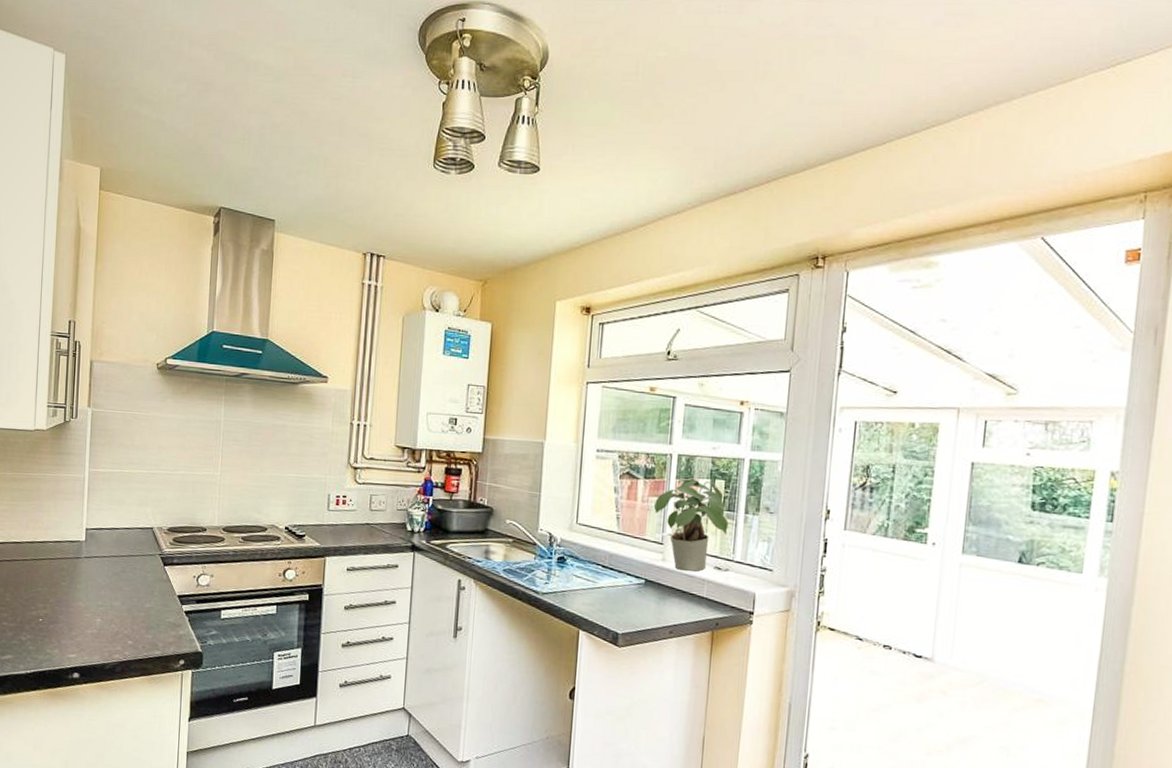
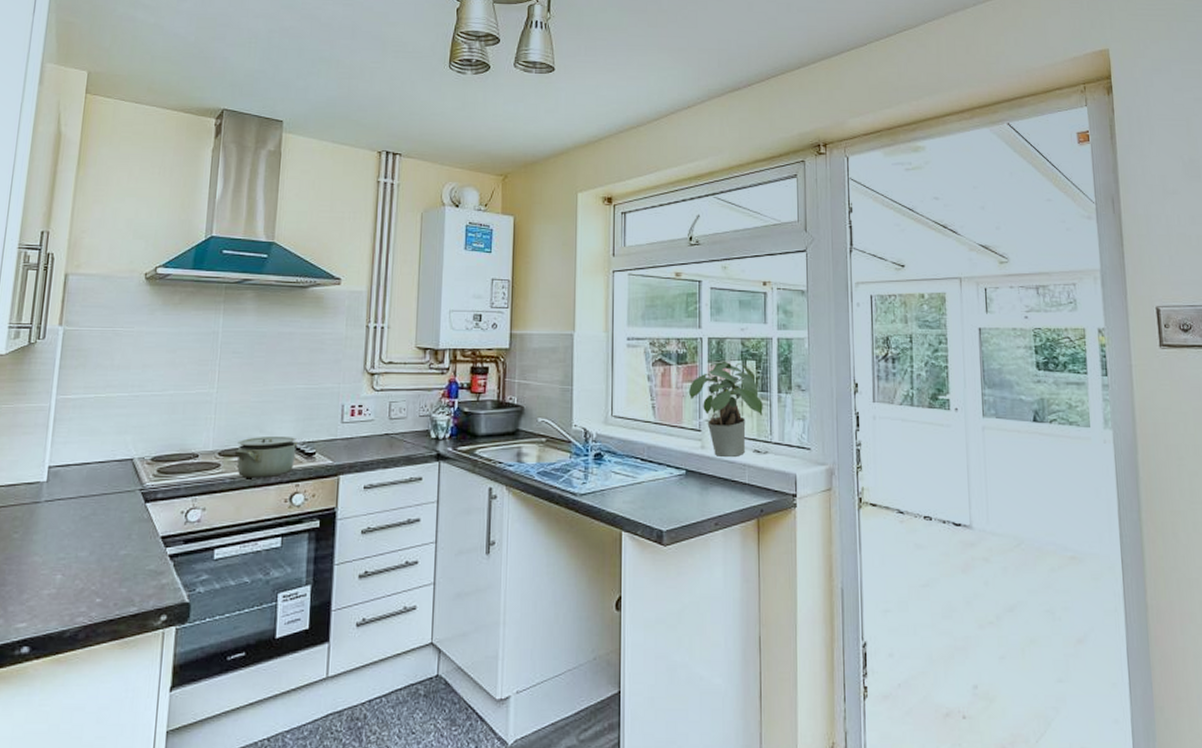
saucepan: none [236,517,290,554] -> present [234,435,298,479]

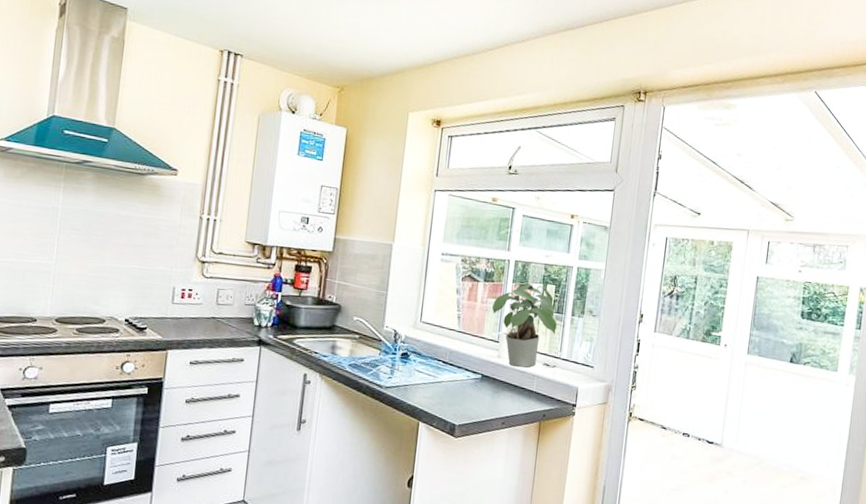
saucepan: present [234,435,298,479] -> none [70,308,131,347]

